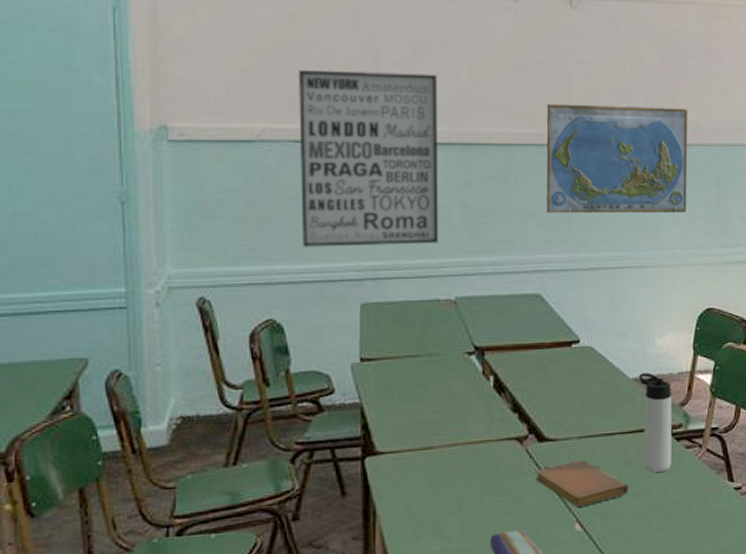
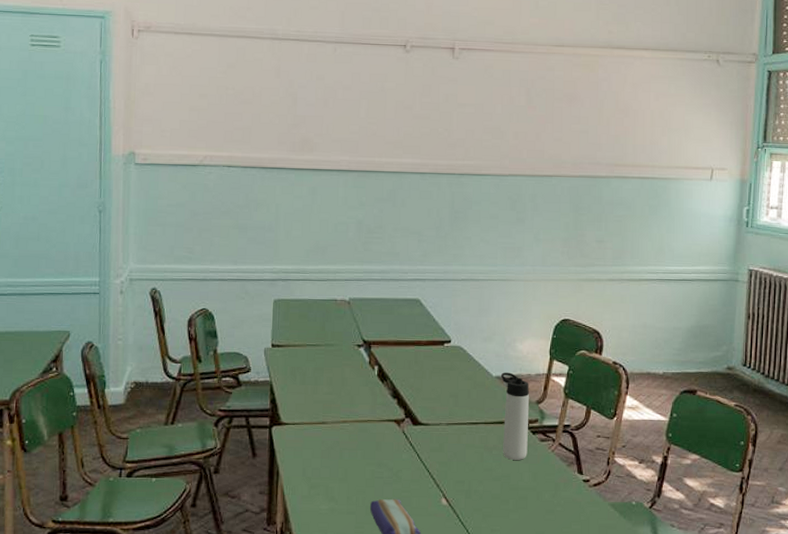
wall art: present [299,70,439,247] -> none [231,109,341,253]
notebook: present [535,460,629,508] -> none [409,443,489,485]
world map: present [546,103,688,213] -> none [427,138,551,234]

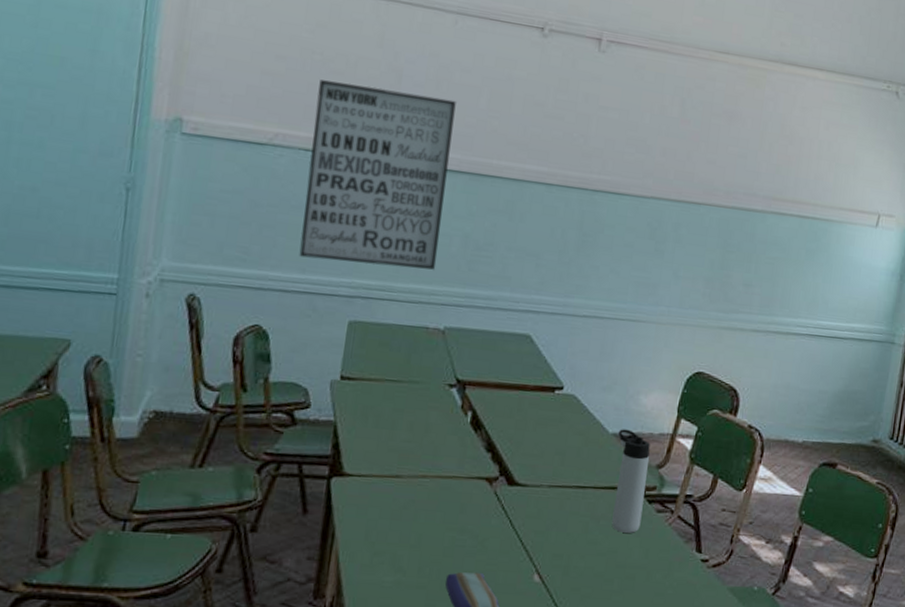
wall art: none [231,109,341,253] -> present [299,80,456,270]

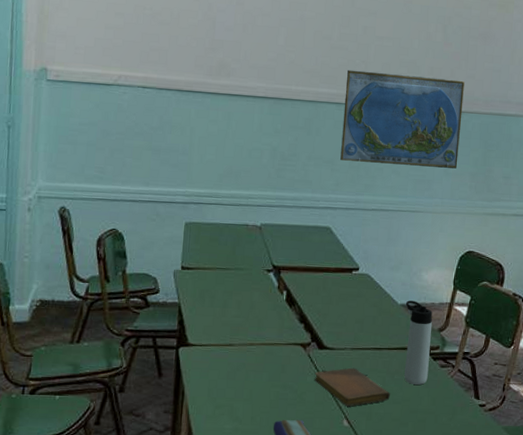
wall art: present [299,80,456,270] -> none [143,30,260,178]
notebook: none [500,509,594,558] -> present [314,367,390,407]
world map: none [548,144,703,271] -> present [340,69,465,169]

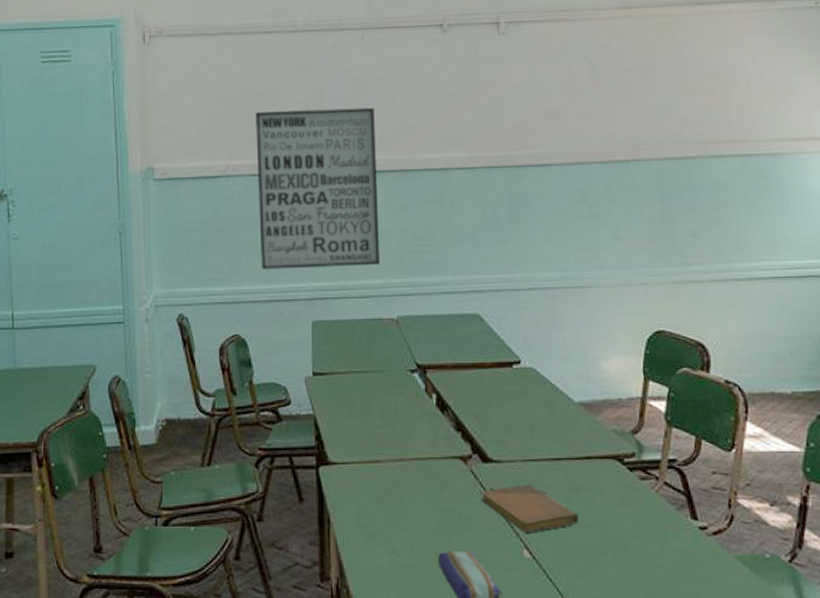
wall art: none [143,30,260,178] -> present [256,107,381,270]
world map: present [340,69,465,169] -> none [478,123,629,234]
thermos bottle: present [404,300,432,385] -> none [584,397,625,503]

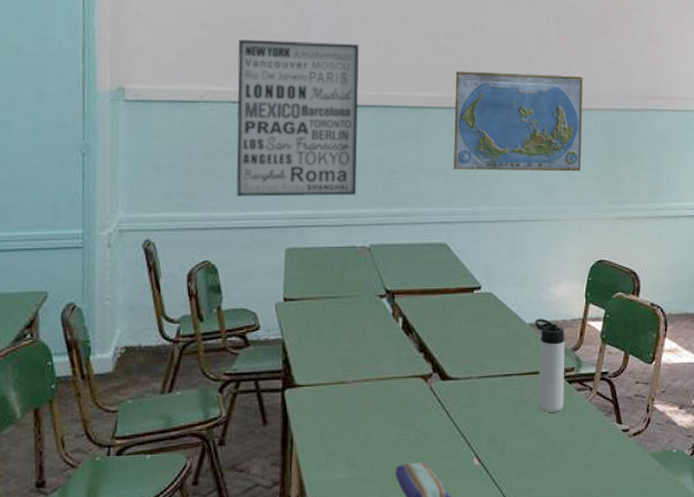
world map: none [478,123,629,234] -> present [454,71,583,171]
notebook: present [480,484,579,533] -> none [438,398,524,443]
thermos bottle: none [584,397,625,503] -> present [534,319,564,412]

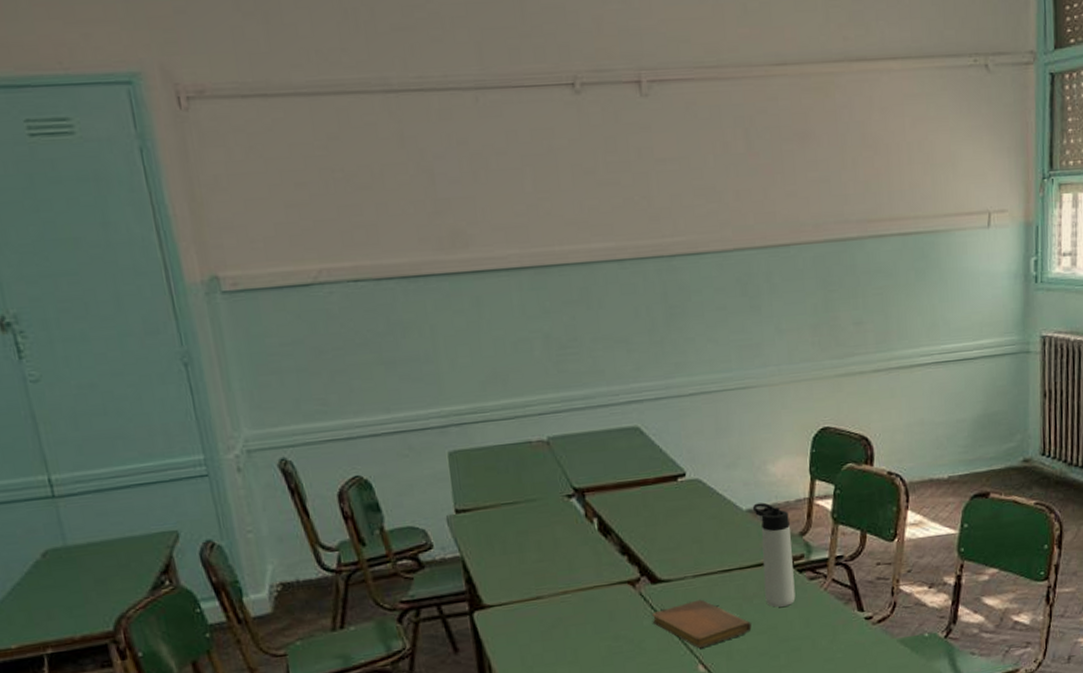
wall art: present [236,39,359,197] -> none [348,189,523,396]
notebook: none [438,398,524,443] -> present [651,599,752,649]
world map: present [454,71,583,171] -> none [625,202,792,336]

